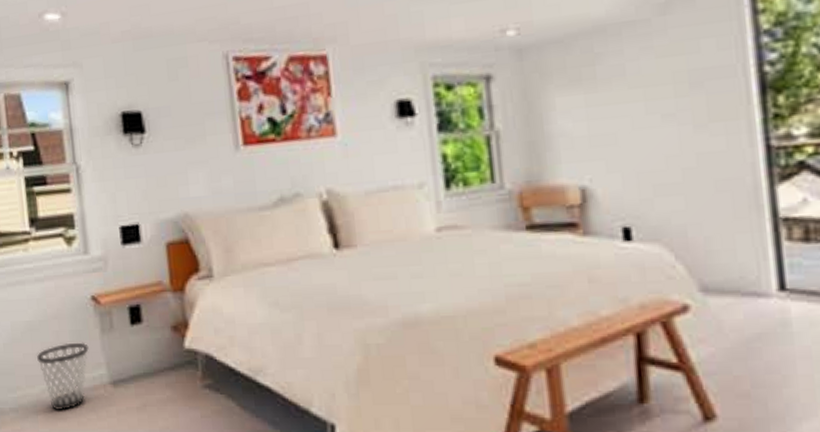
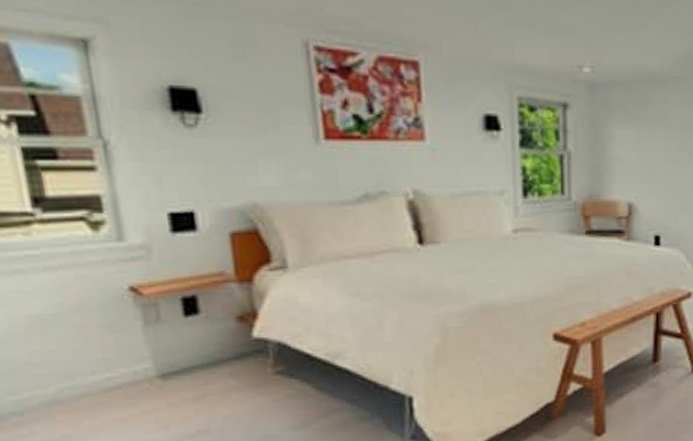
wastebasket: present [37,342,89,410] -> none [50,336,127,409]

